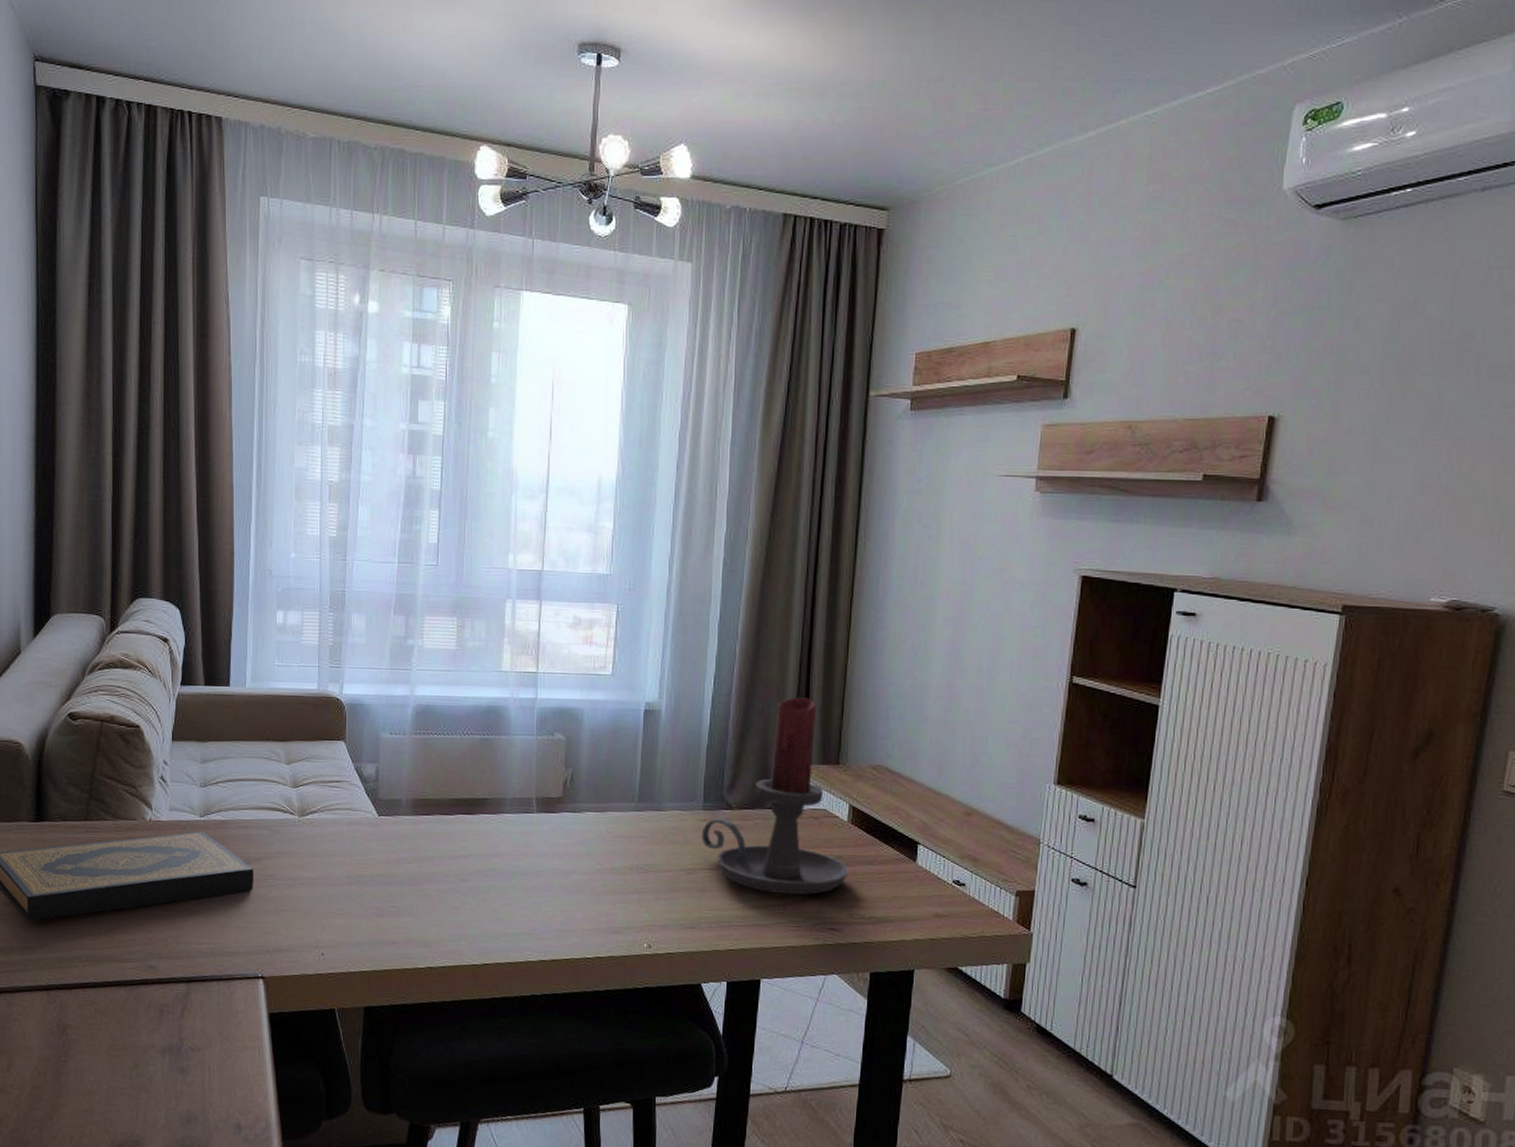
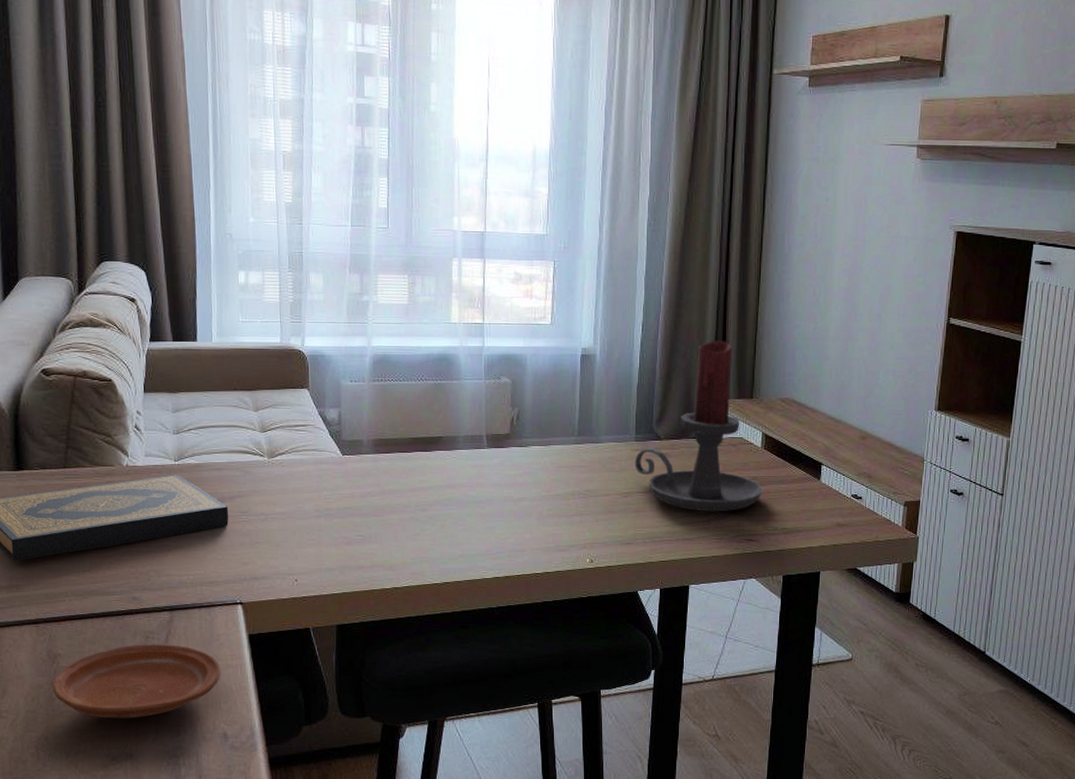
plate: none [59,1018,238,1102] -> present [51,644,221,719]

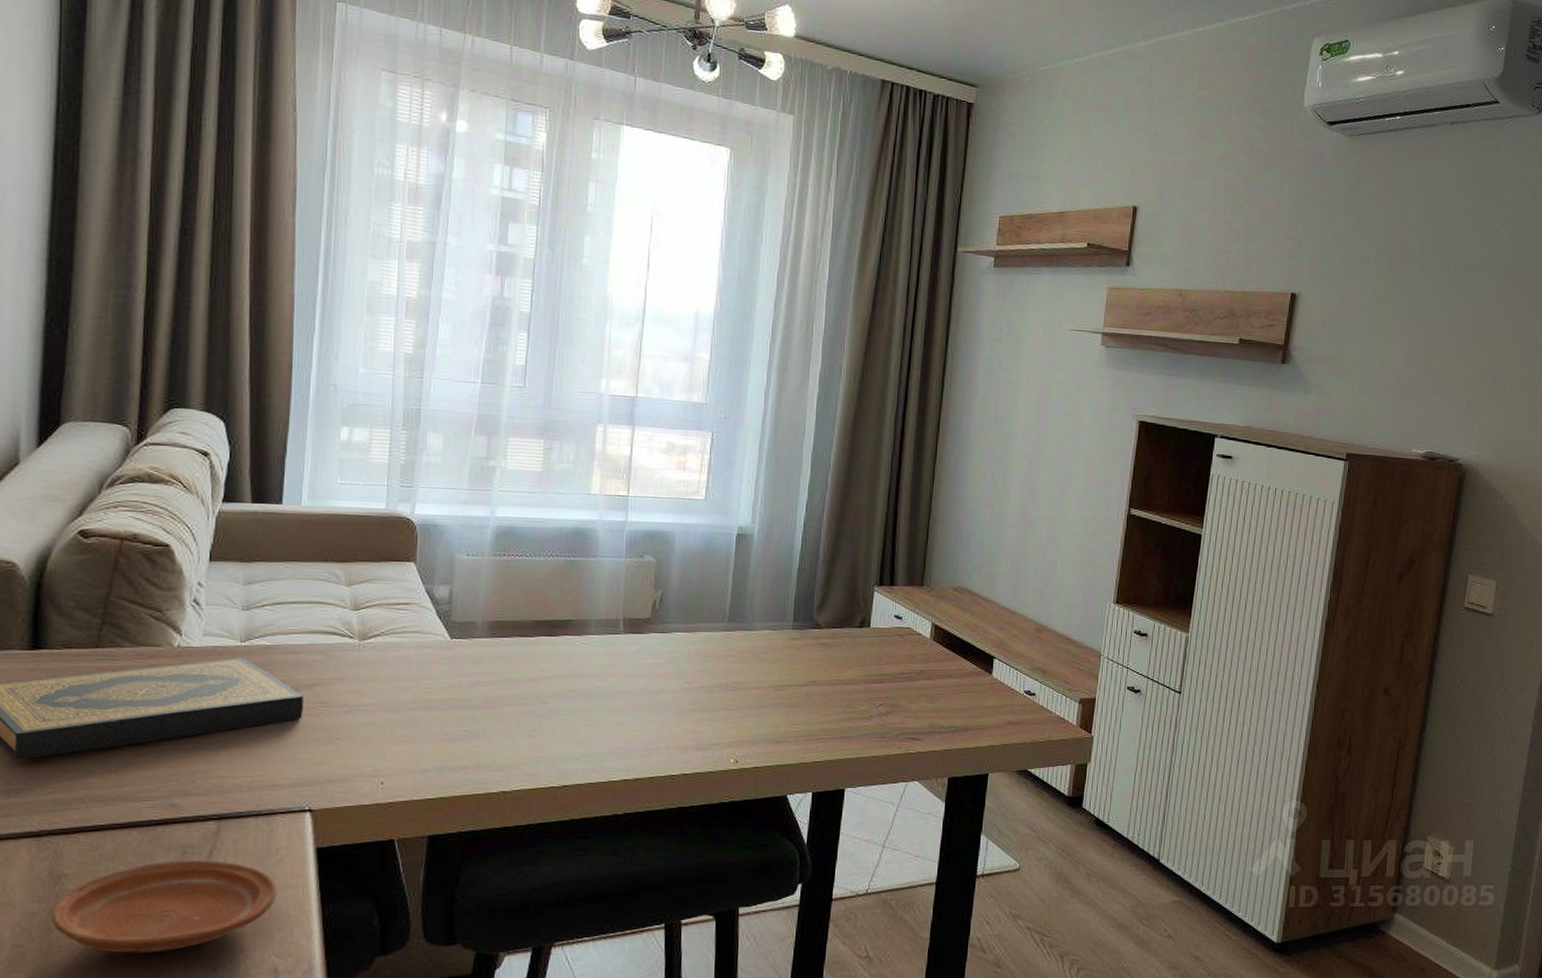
candle holder: present [634,341,763,512] -> none [790,523,930,708]

